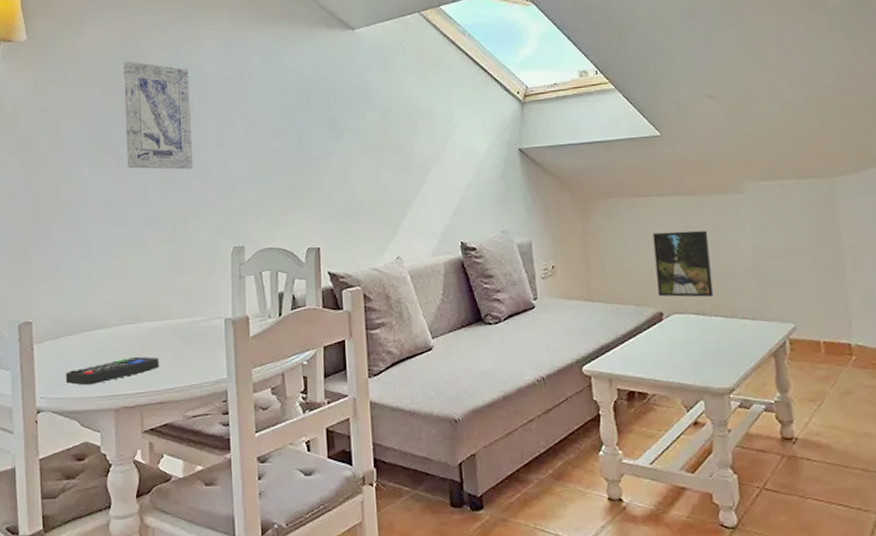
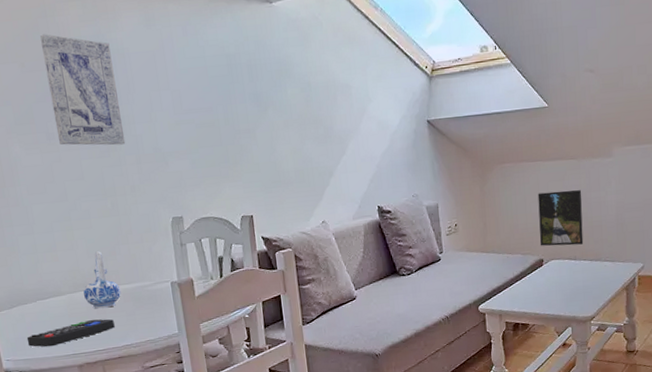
ceramic pitcher: none [131,281,171,345] -> present [83,251,121,309]

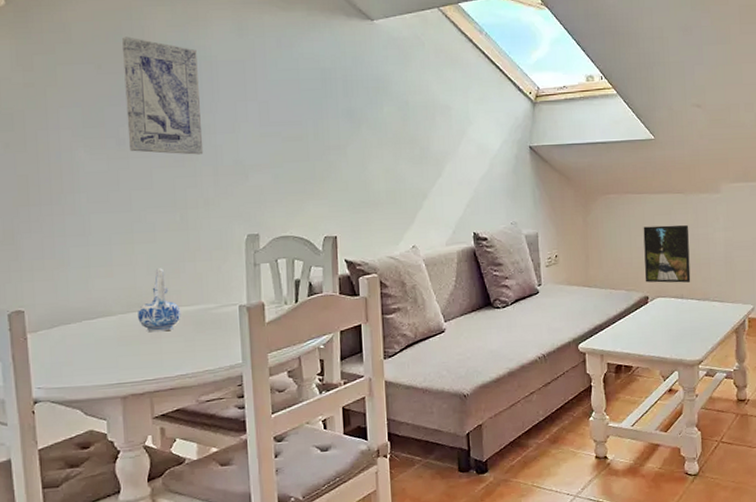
remote control: present [26,319,115,347] -> none [64,344,170,375]

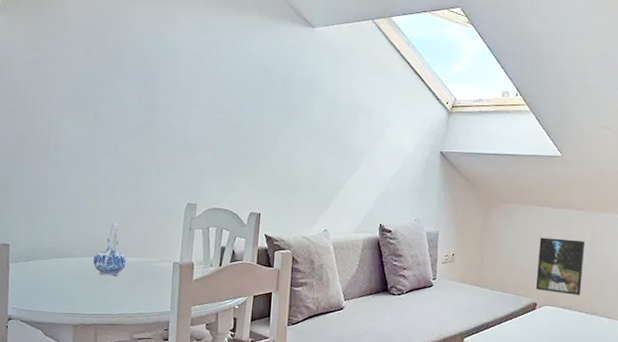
wall art: present [122,37,204,155] -> none [103,28,165,132]

